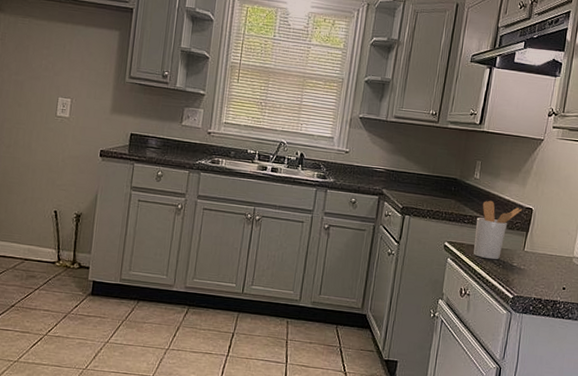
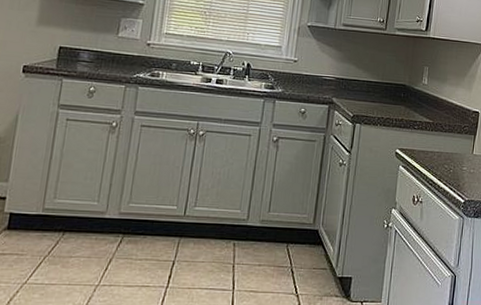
utensil holder: present [474,200,522,260] -> none [425,105,469,165]

